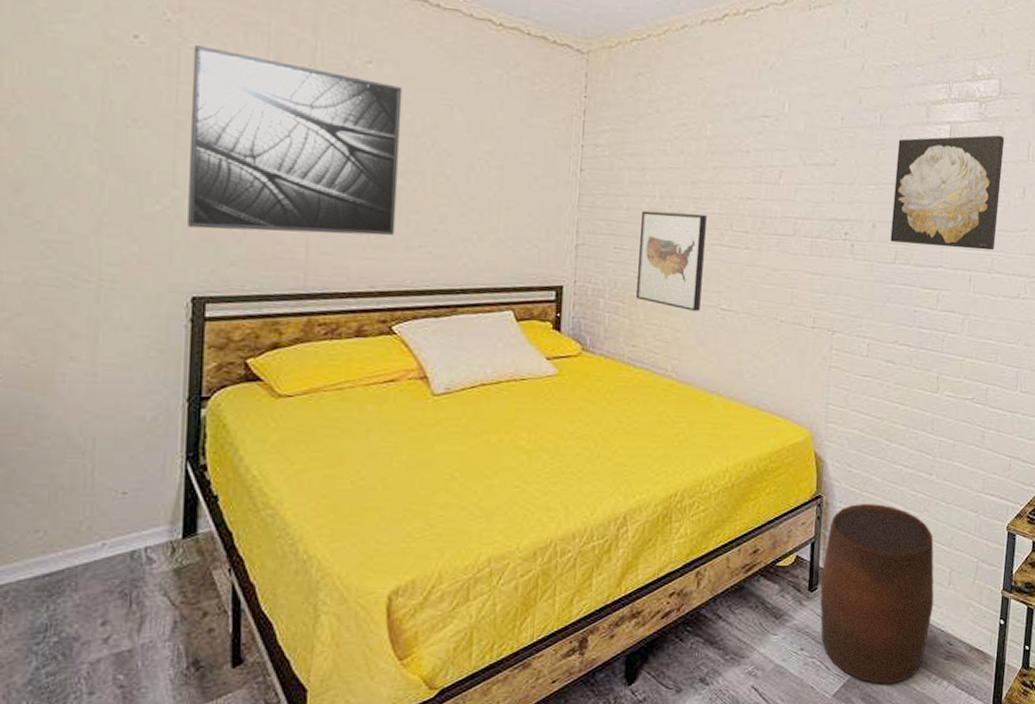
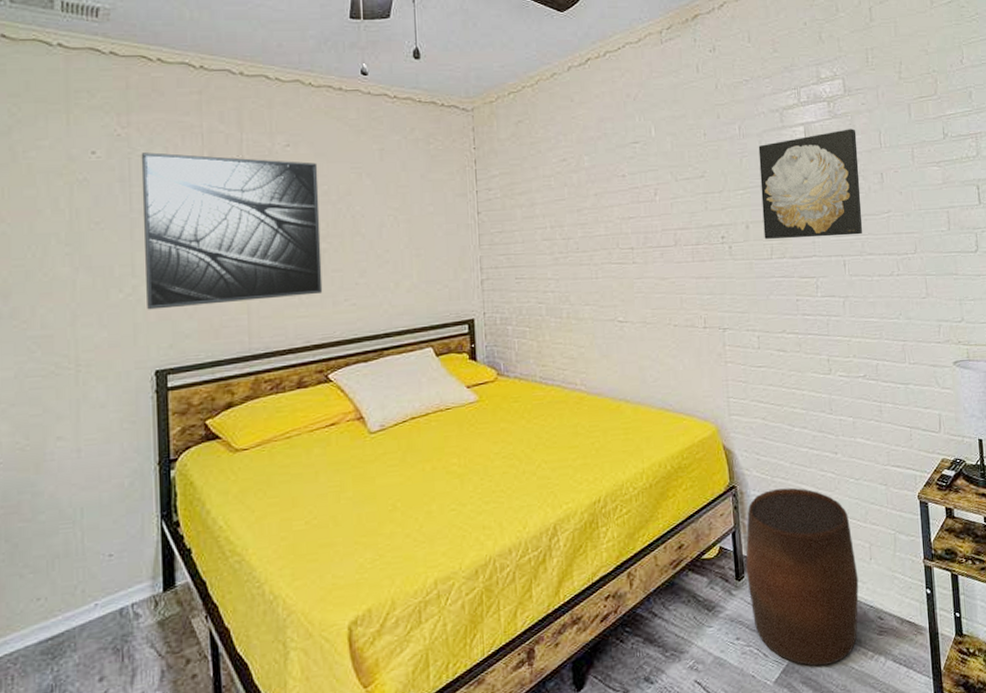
wall art: present [635,210,707,311] -> none [535,238,599,327]

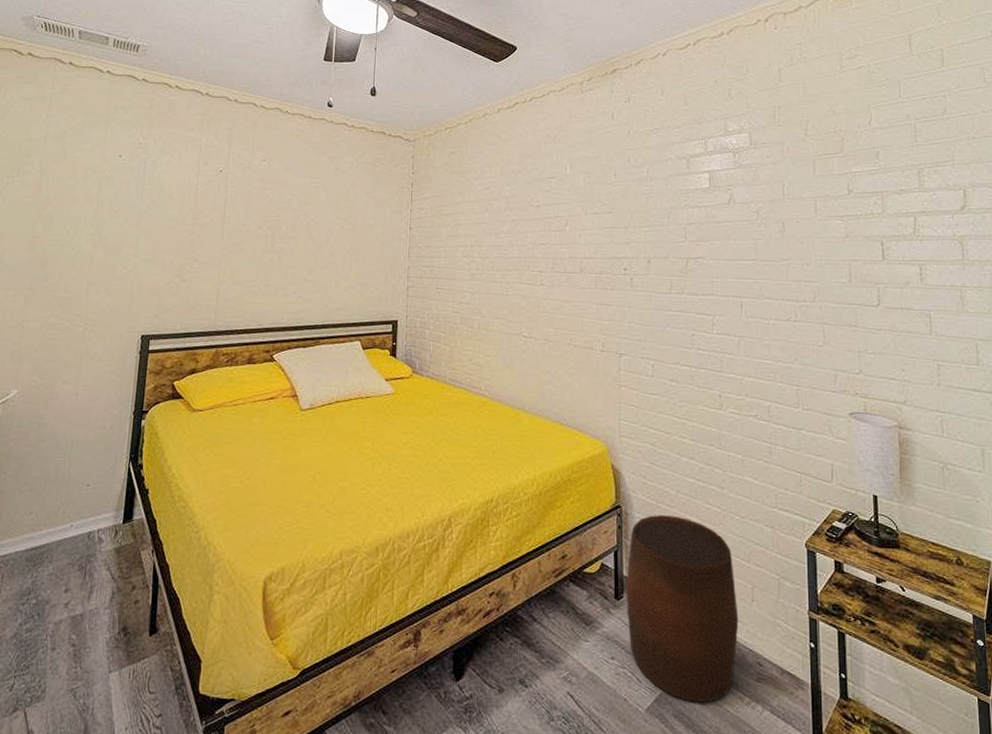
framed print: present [141,152,323,310] -> none [142,159,285,286]
wall art: present [758,129,863,239] -> none [664,179,762,279]

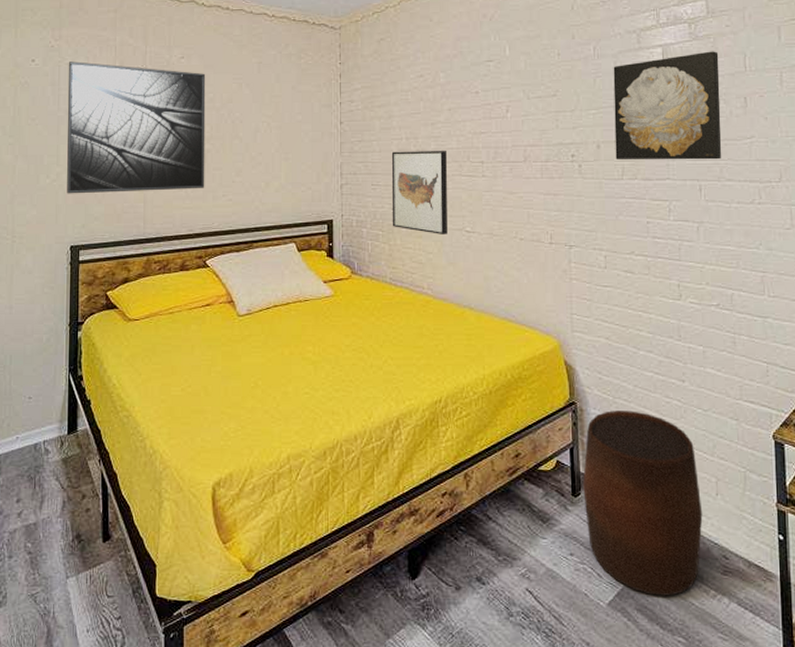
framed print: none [142,159,285,286] -> present [67,61,206,194]
wall art: none [453,258,508,339] -> present [391,151,447,234]
wall art: none [664,179,762,279] -> present [613,51,722,160]

